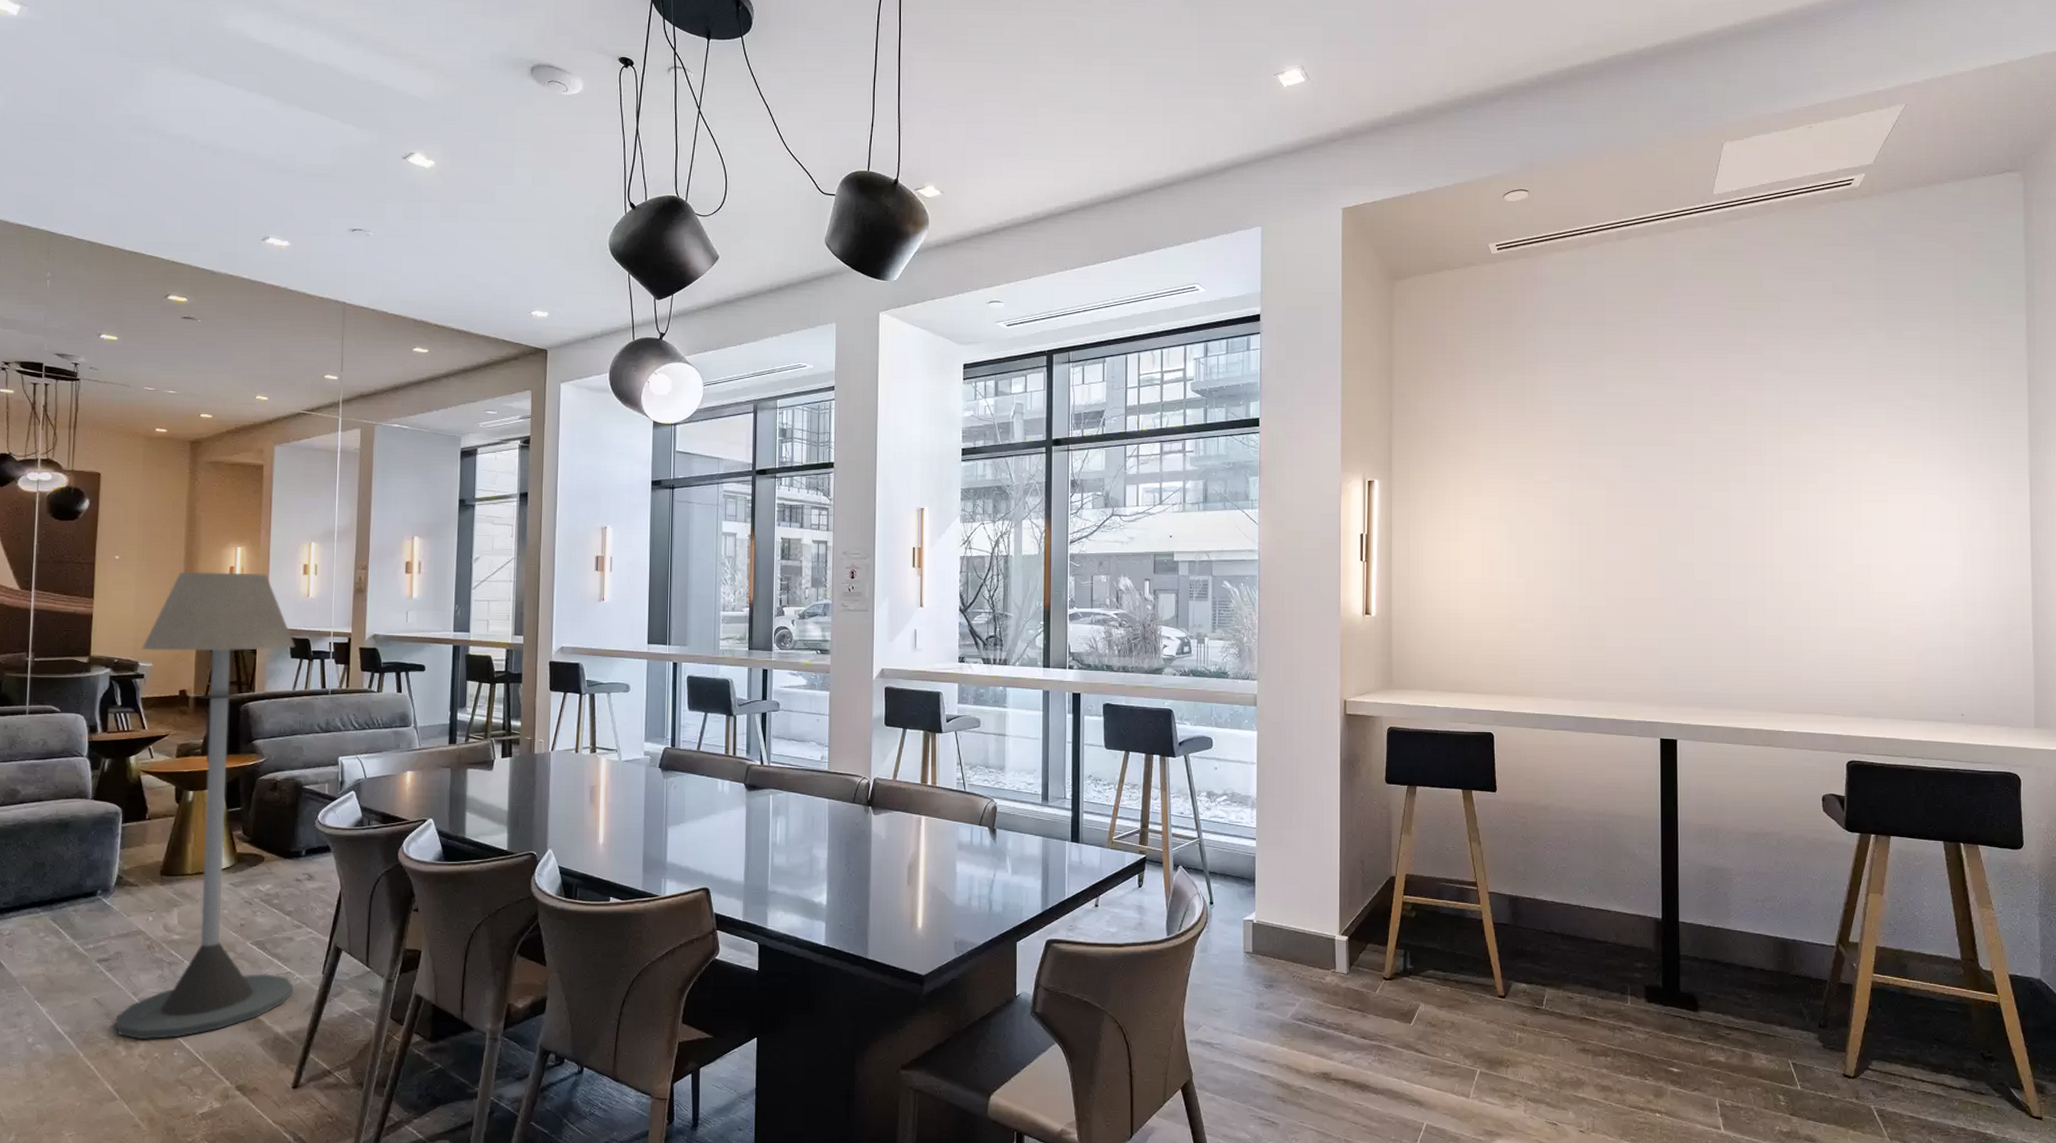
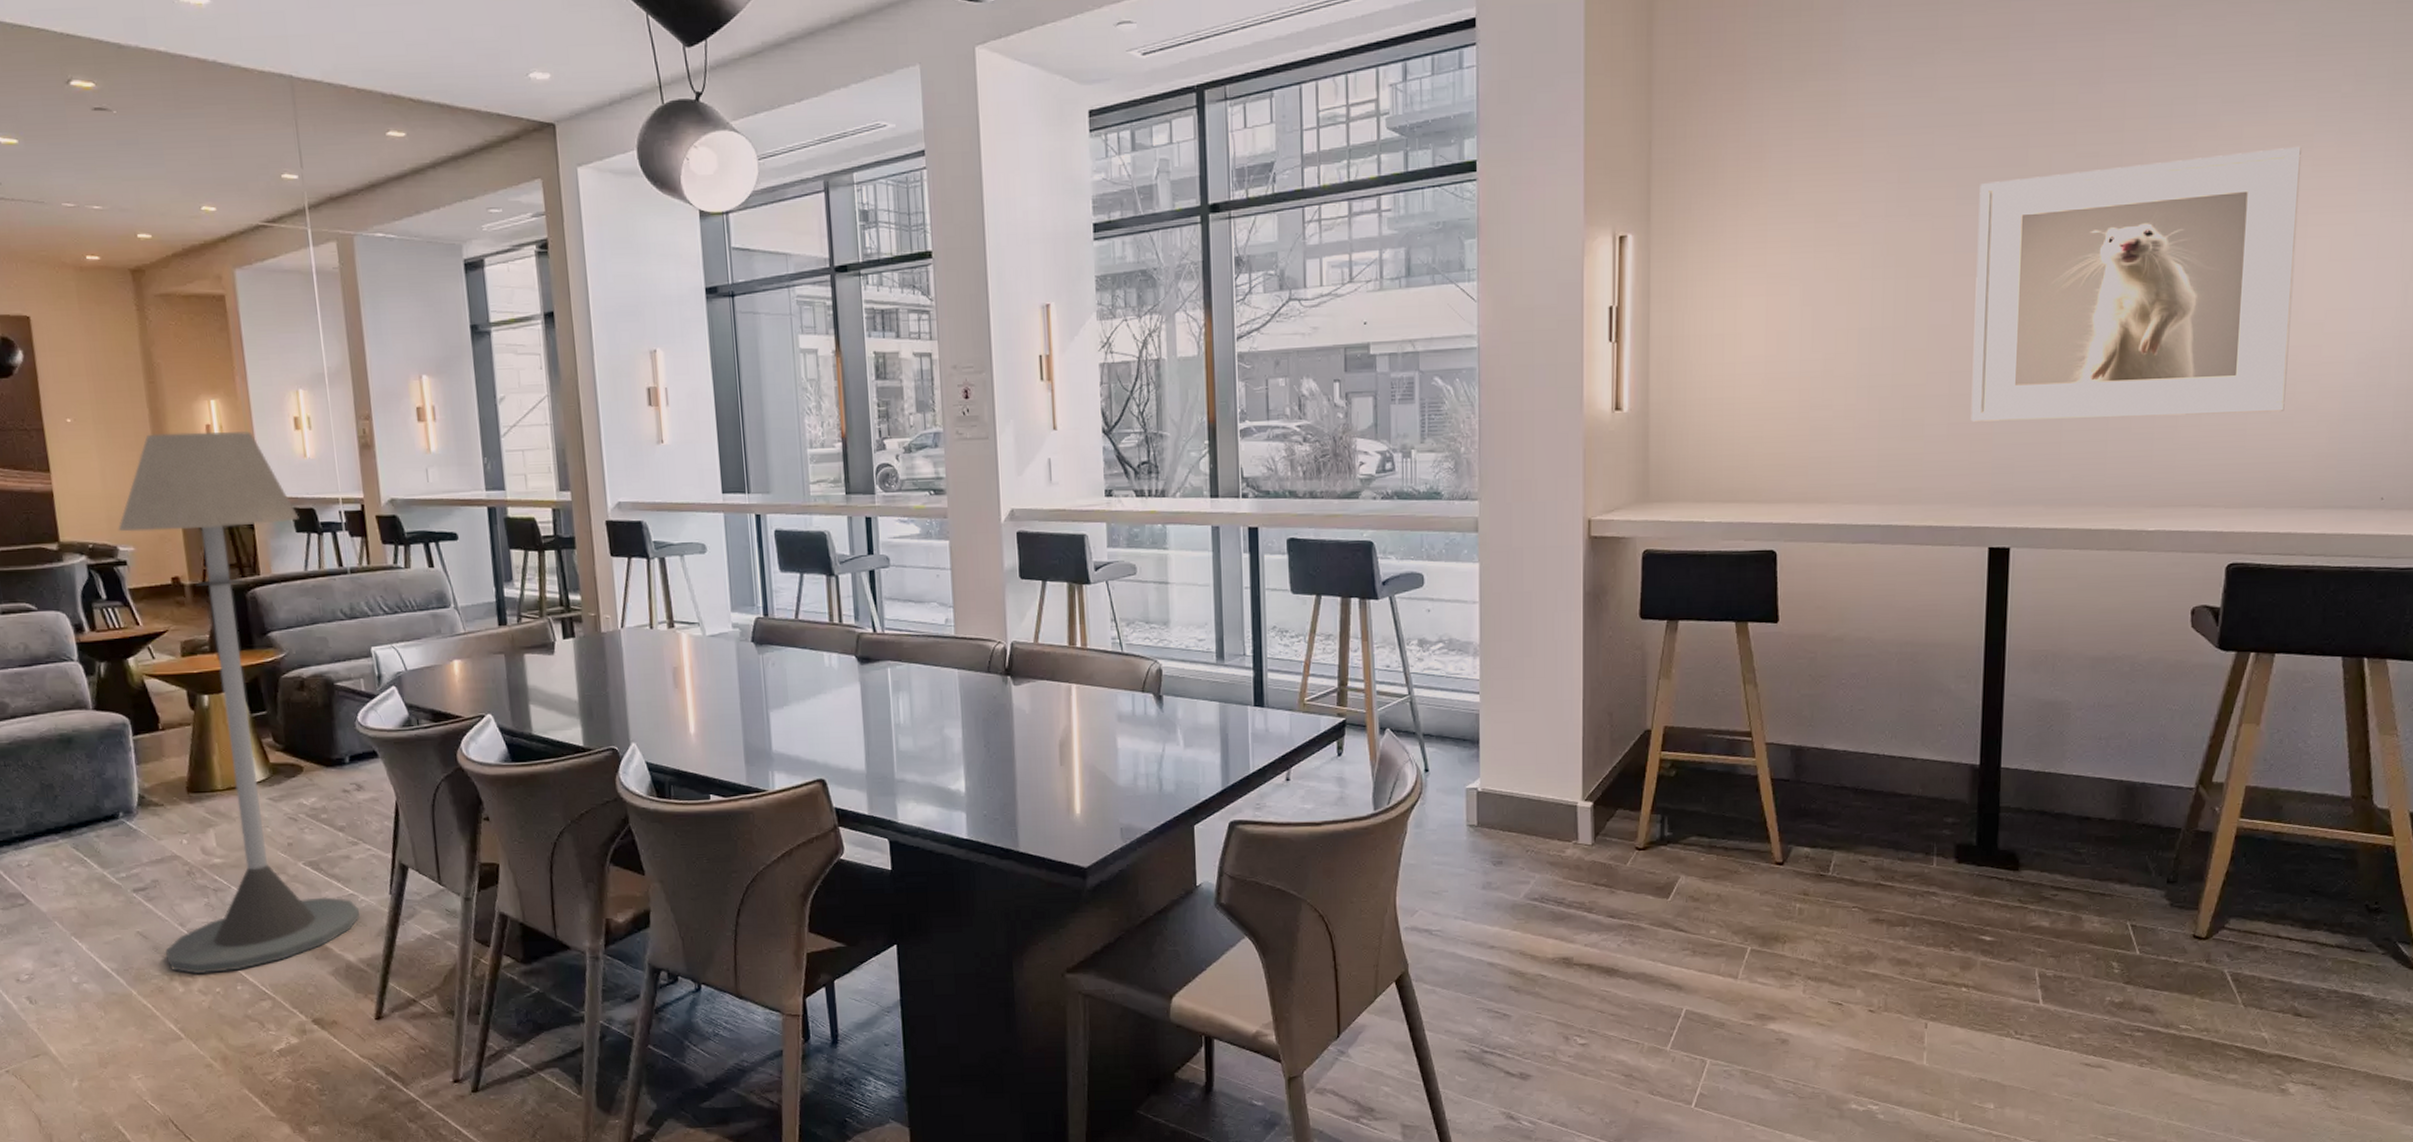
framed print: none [1641,443,1882,643] -> present [1970,146,2301,422]

